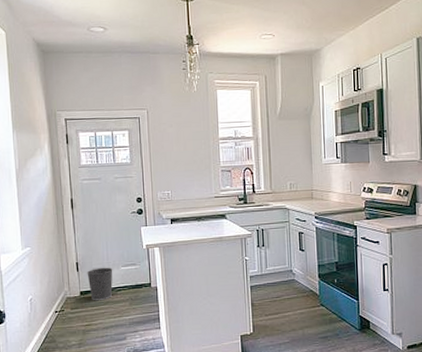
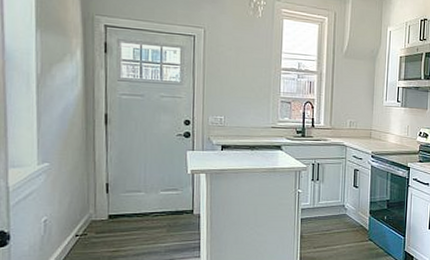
wastebasket: present [87,267,113,301] -> none [118,190,150,226]

